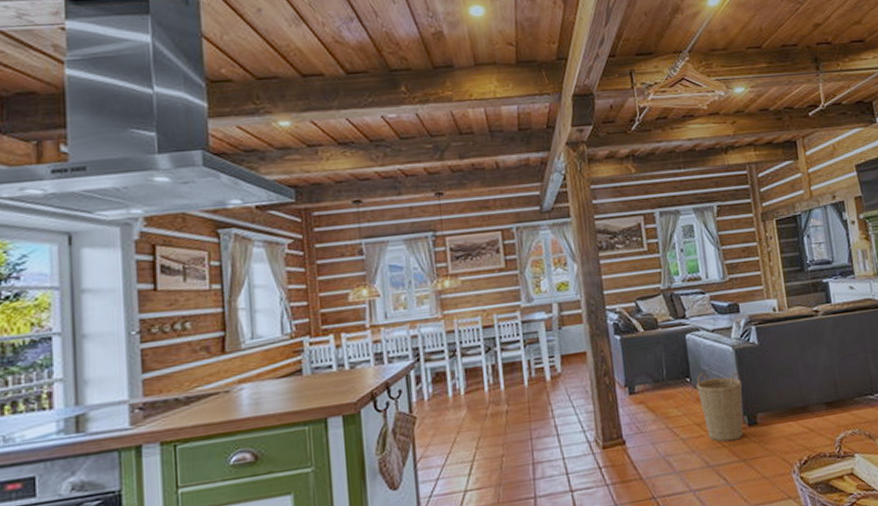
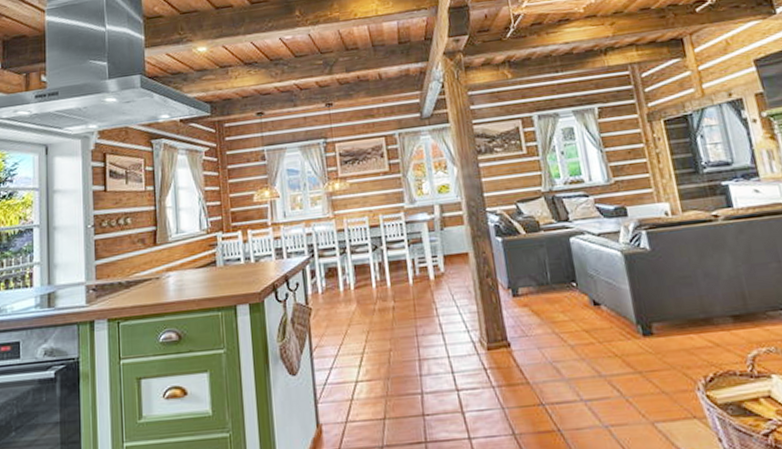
basket: present [696,372,744,442] -> none [583,277,638,352]

